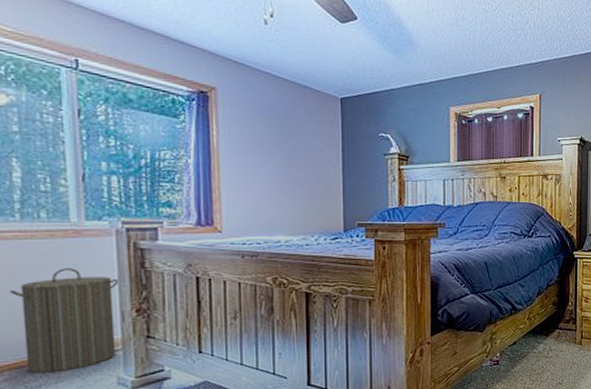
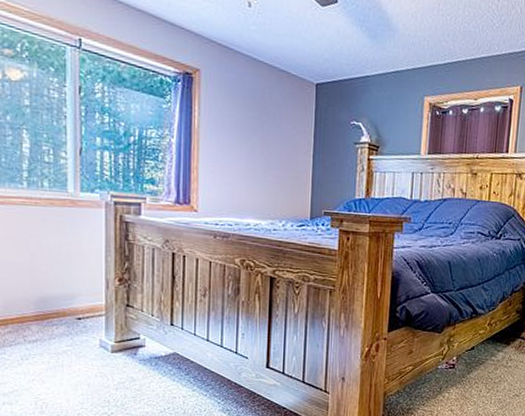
laundry hamper: present [9,268,119,374] -> none [15,235,106,331]

